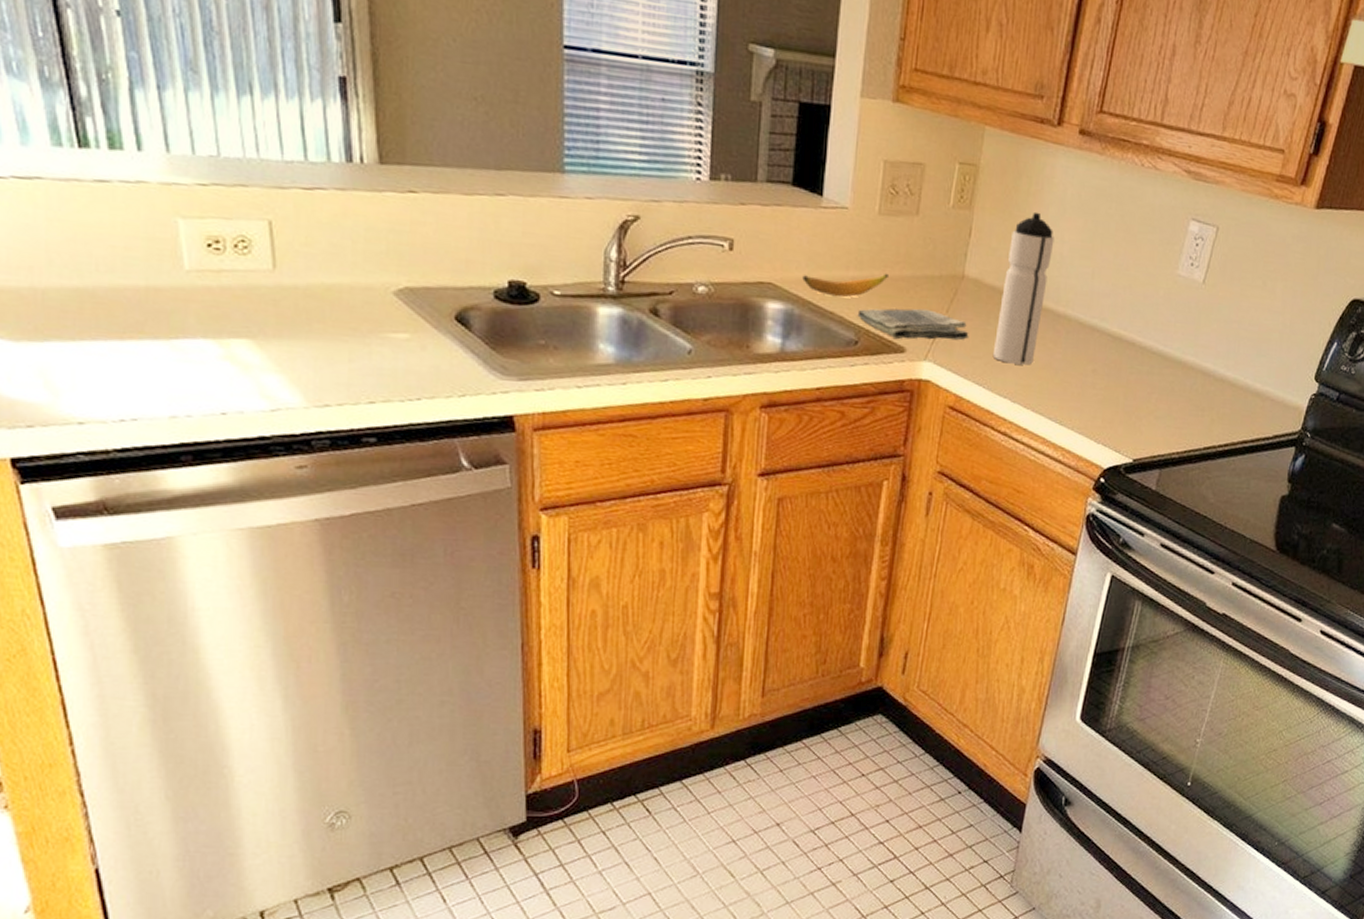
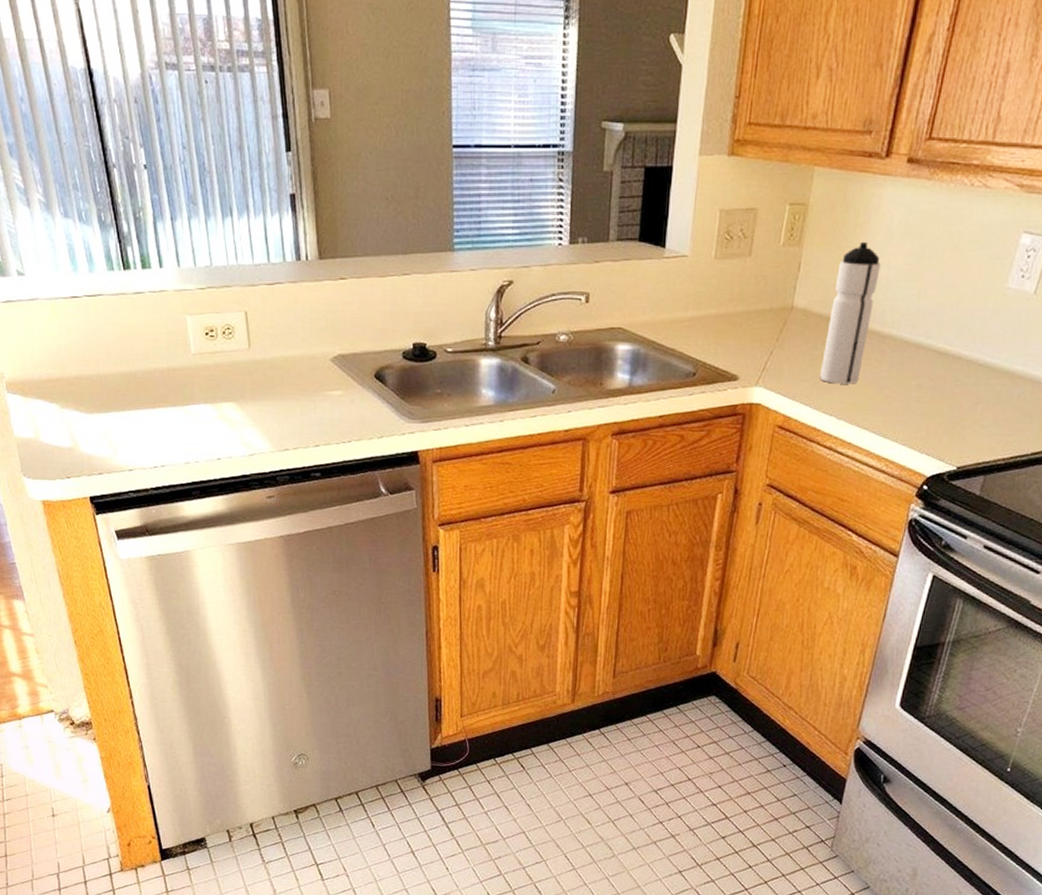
banana: present [802,273,888,298] -> none [647,310,723,336]
dish towel: present [857,308,969,341] -> none [695,340,797,368]

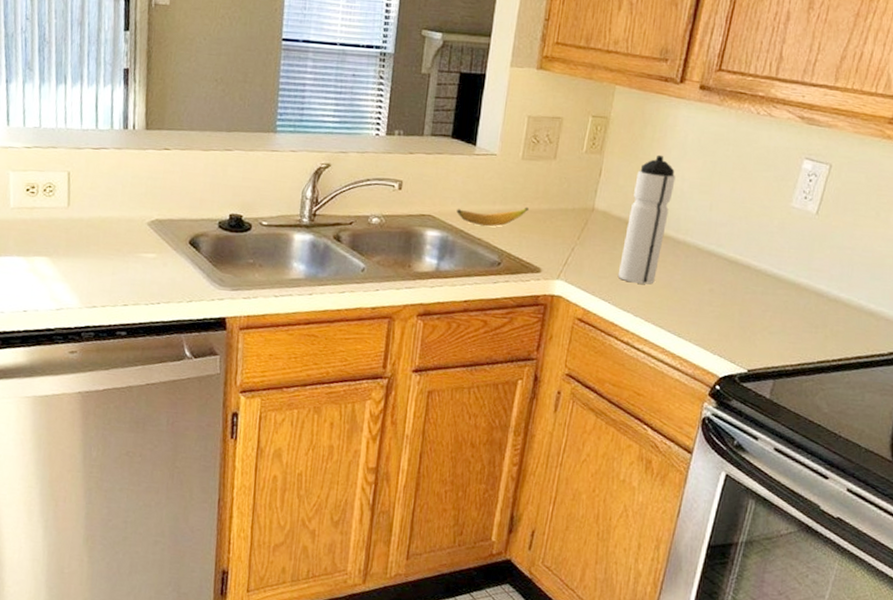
banana: none [647,310,723,336] -> present [456,206,529,227]

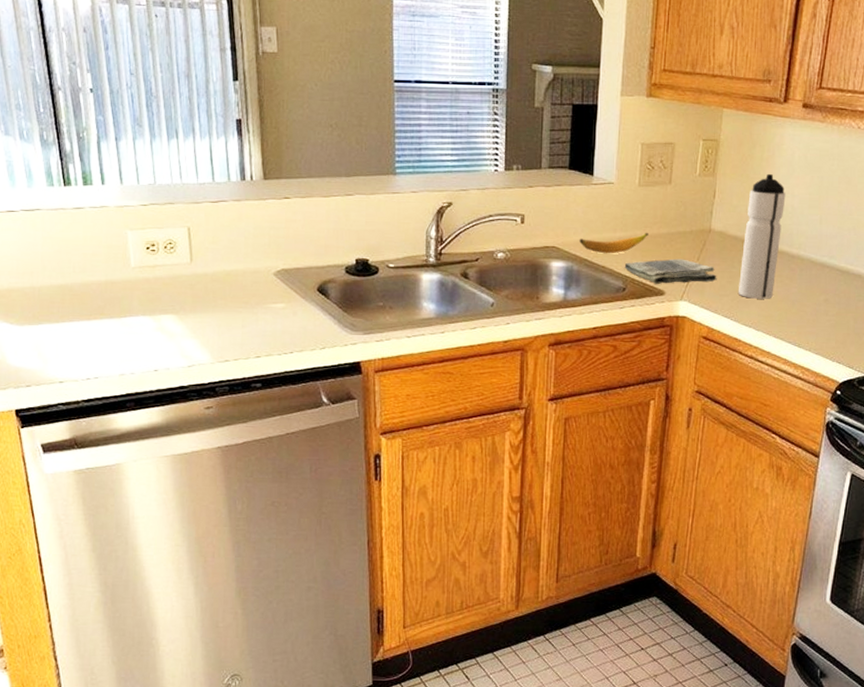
dish towel: none [501,236,597,263] -> present [624,258,717,284]

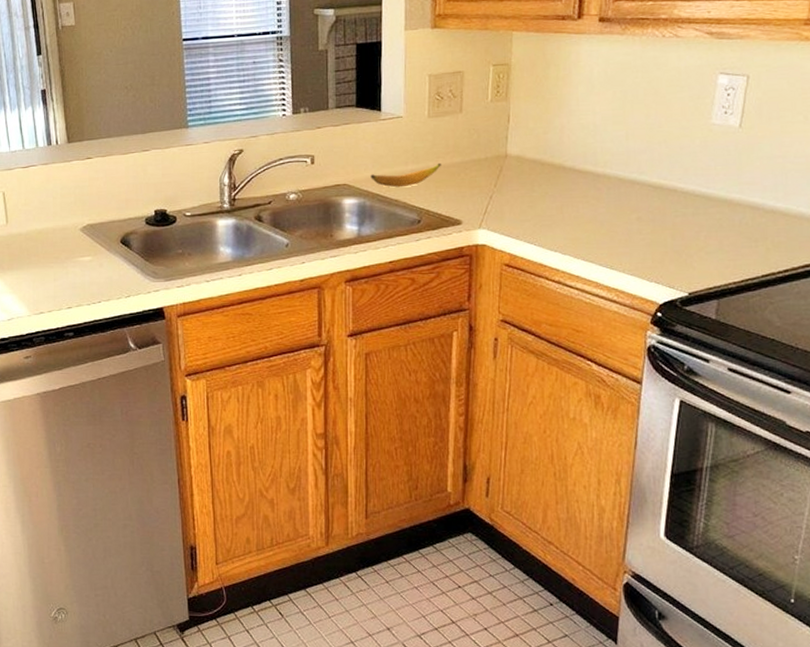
dish towel: present [624,258,717,284] -> none [418,186,517,214]
water bottle: present [738,173,786,299] -> none [540,92,586,222]

